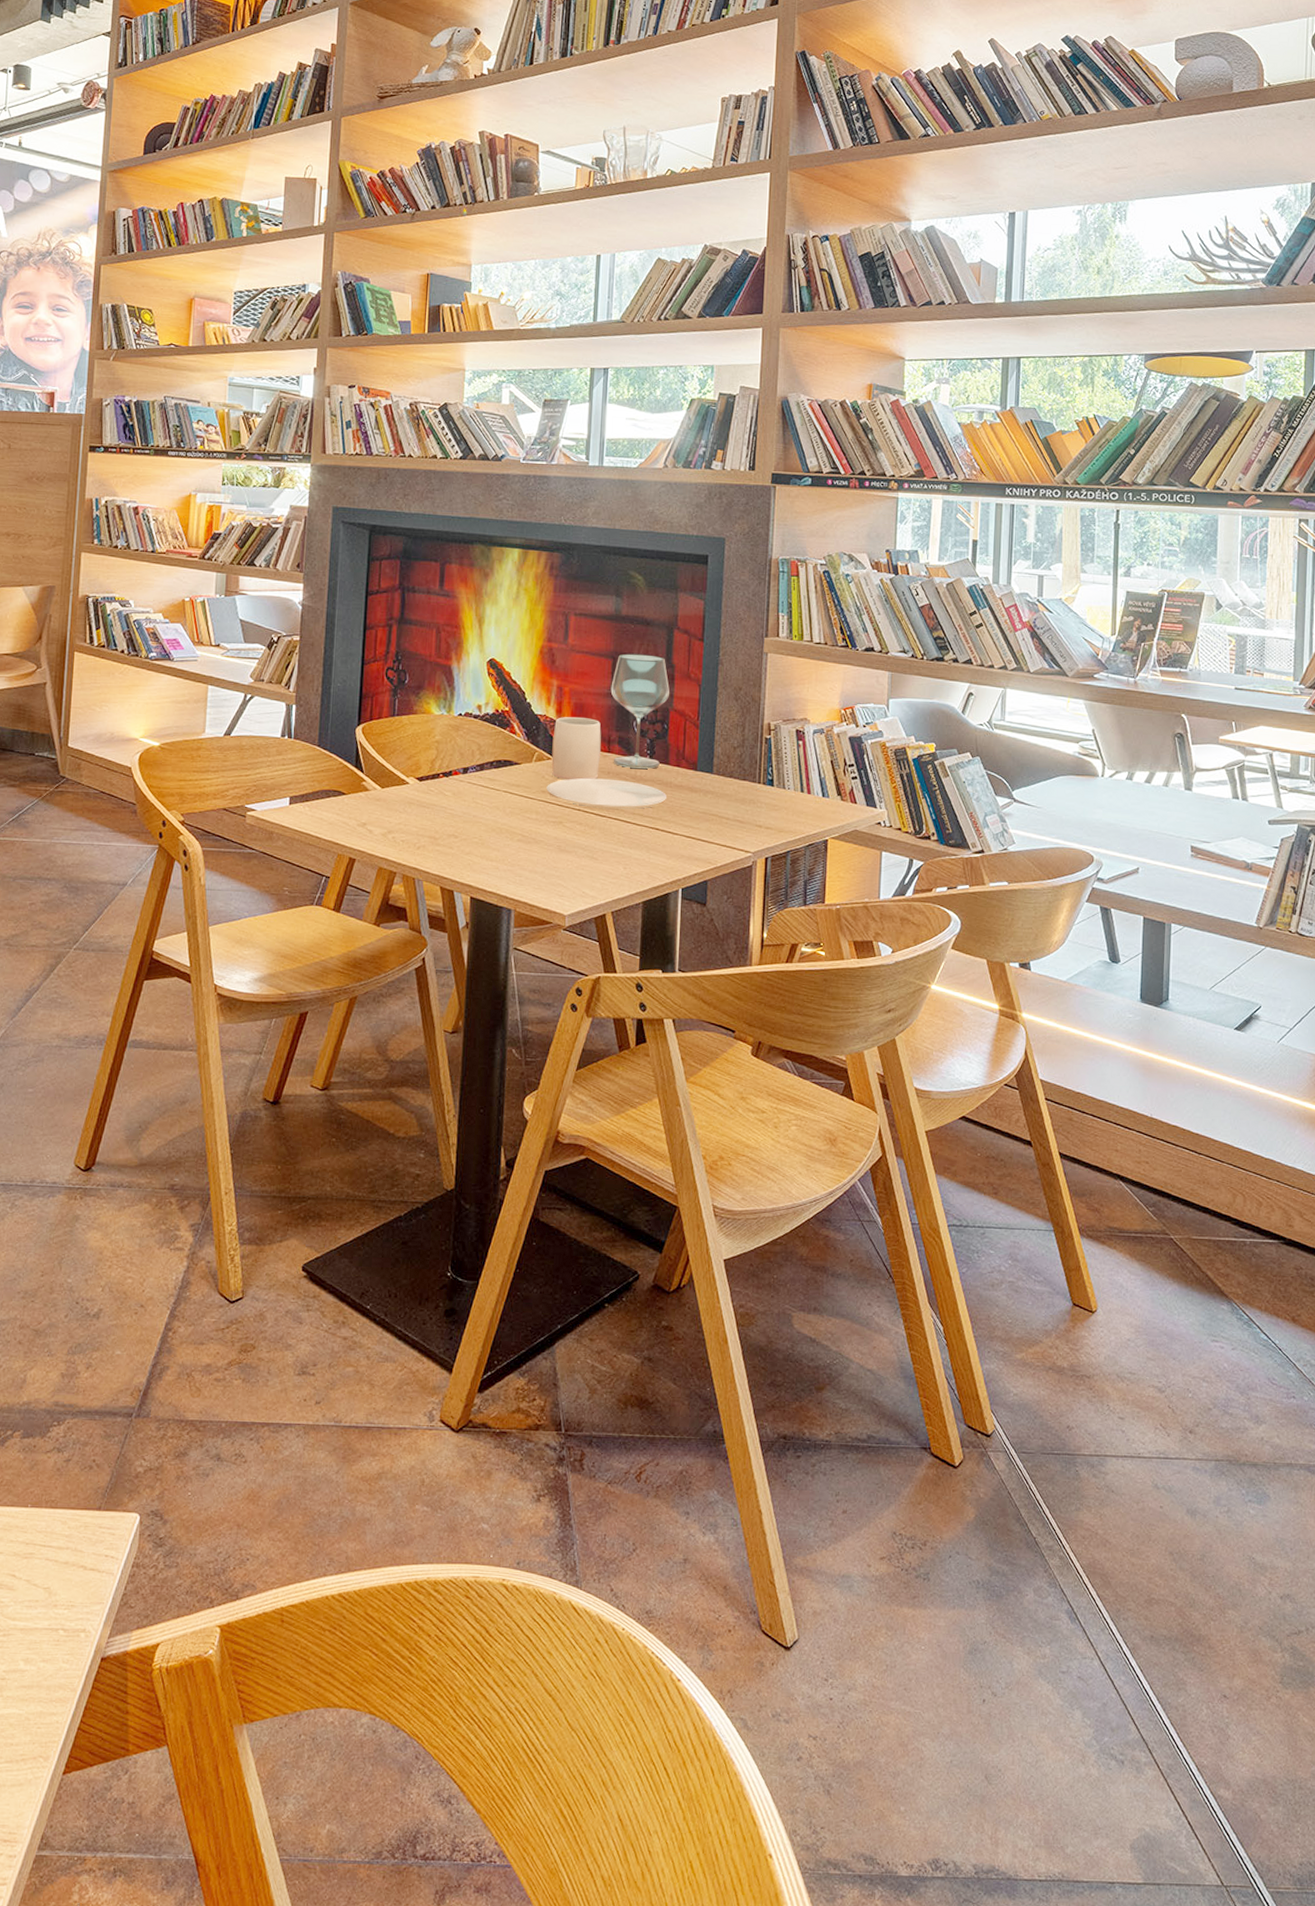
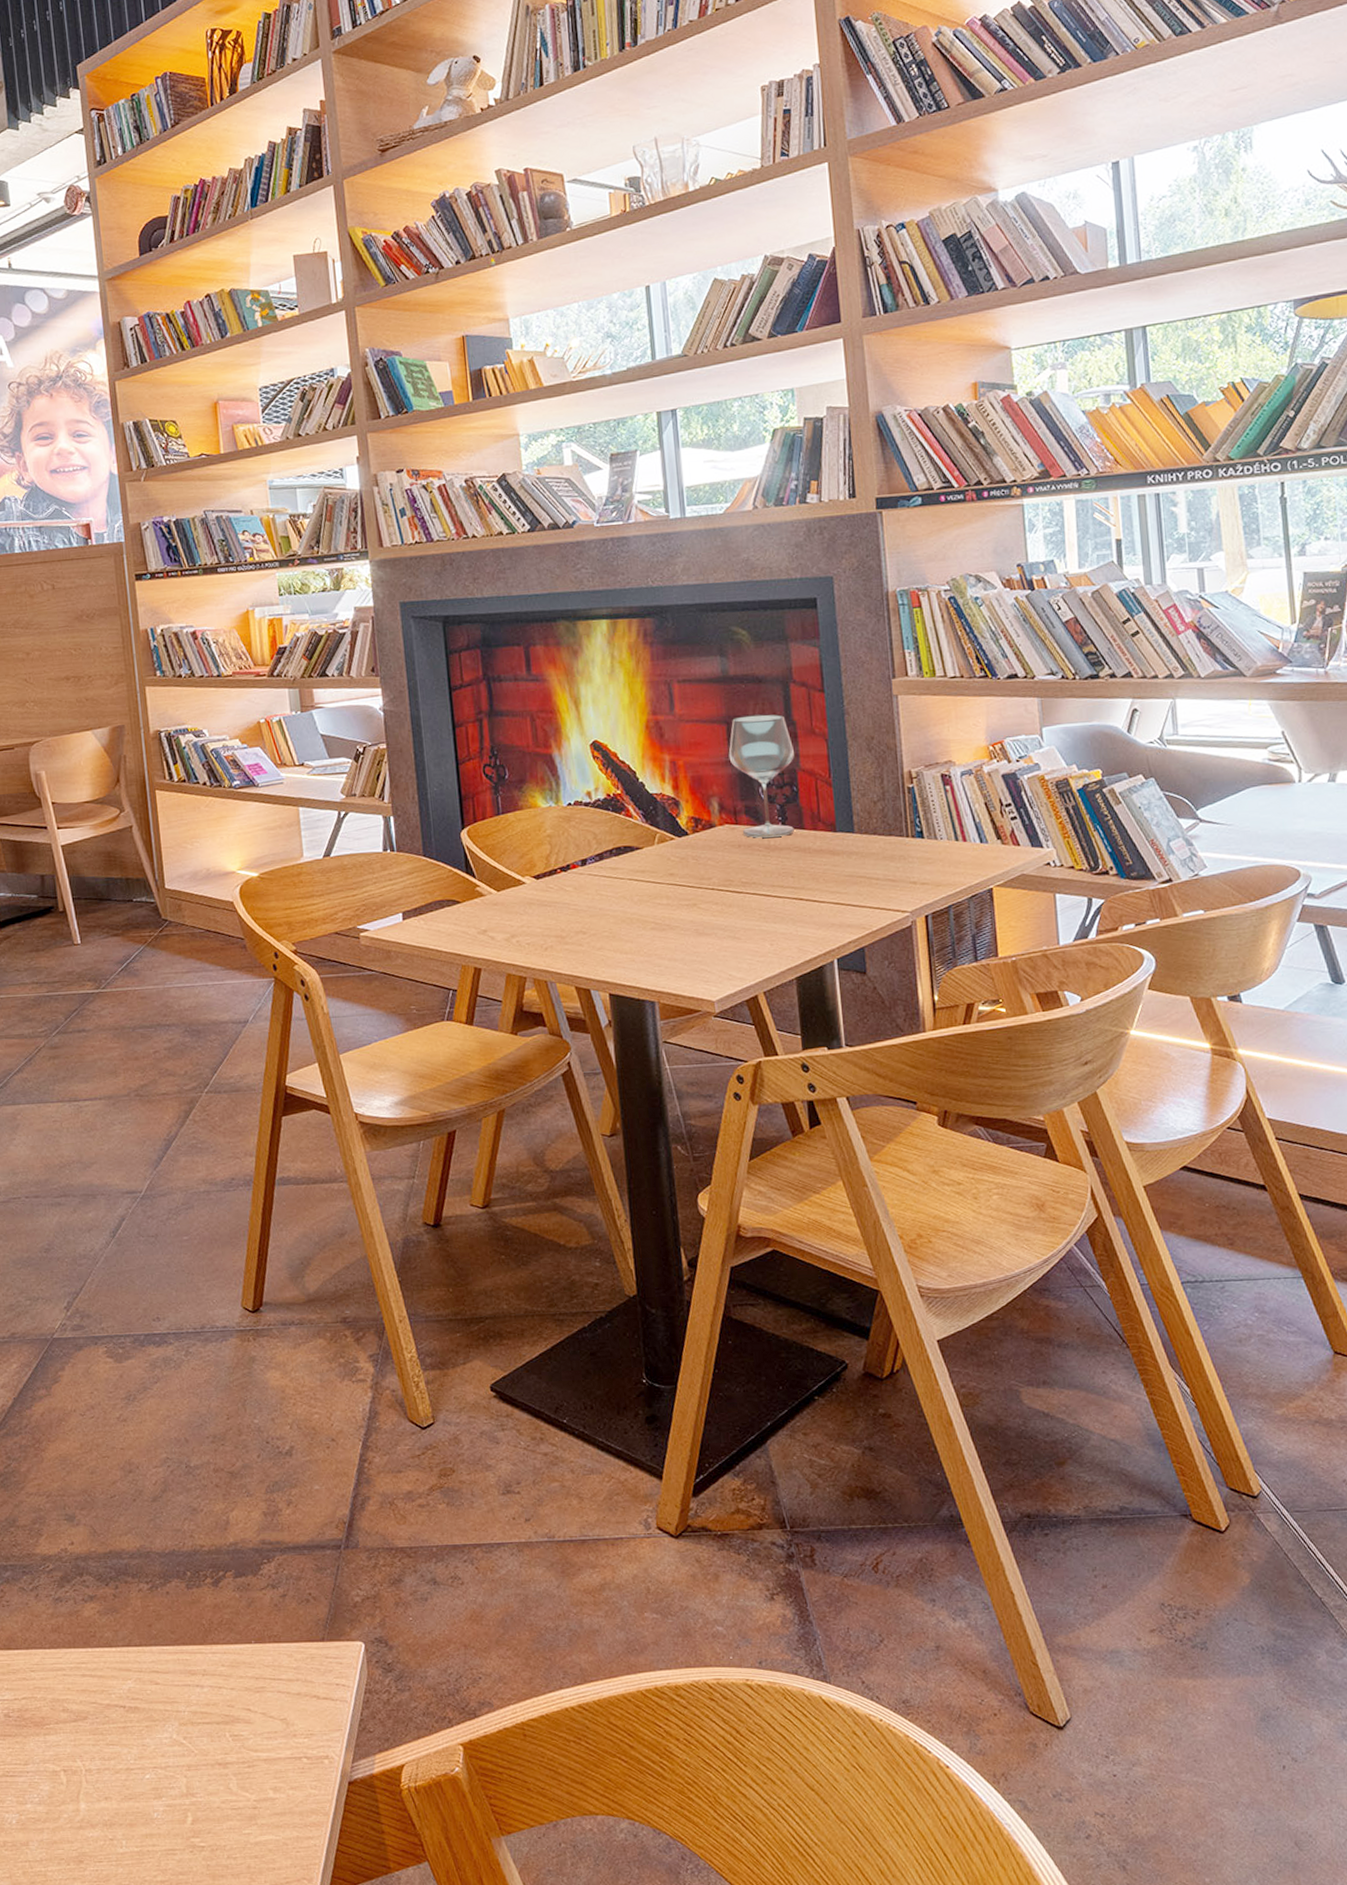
plate: present [546,777,668,810] -> none [674,852,808,885]
mug: present [551,717,602,780] -> none [672,790,729,859]

